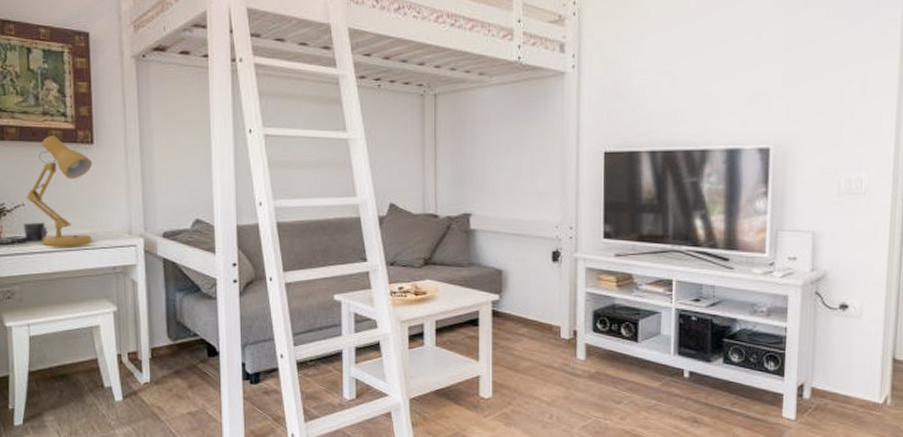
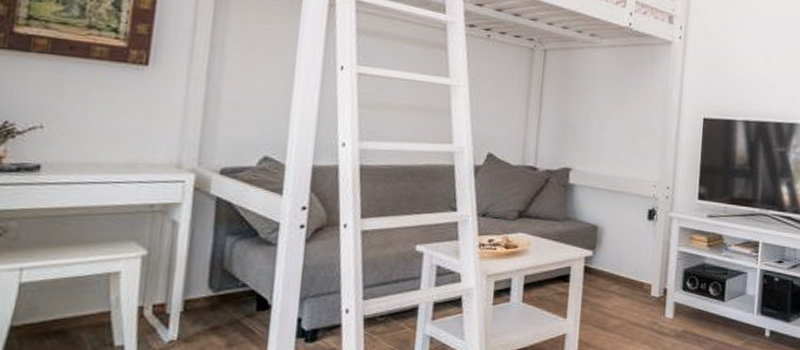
mug: present [23,222,48,245] -> none [36,147,69,174]
desk lamp: present [26,136,93,246] -> none [46,52,144,177]

